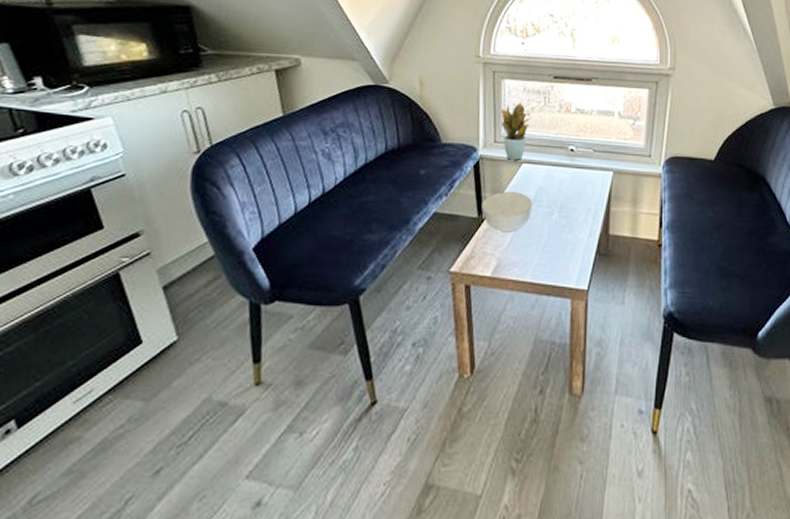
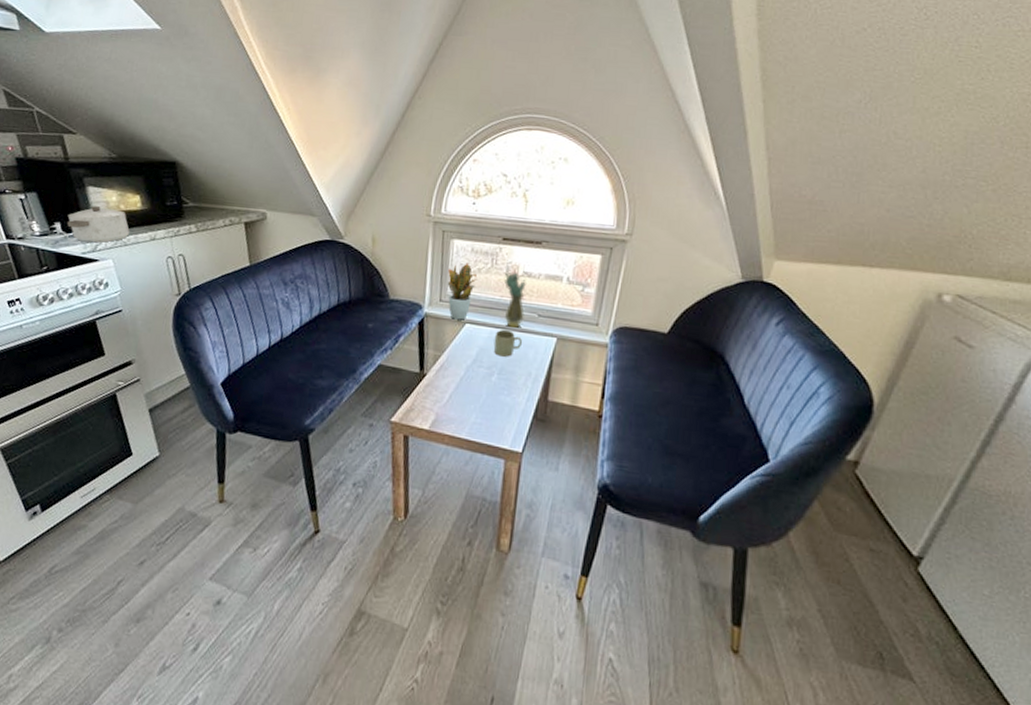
cooking pot: none [50,56,135,99] -> present [66,205,130,243]
bowl: present [481,192,532,232] -> none [423,349,473,390]
mug: none [552,166,581,194] -> present [493,329,523,357]
vase: none [558,107,580,164] -> present [504,269,526,328]

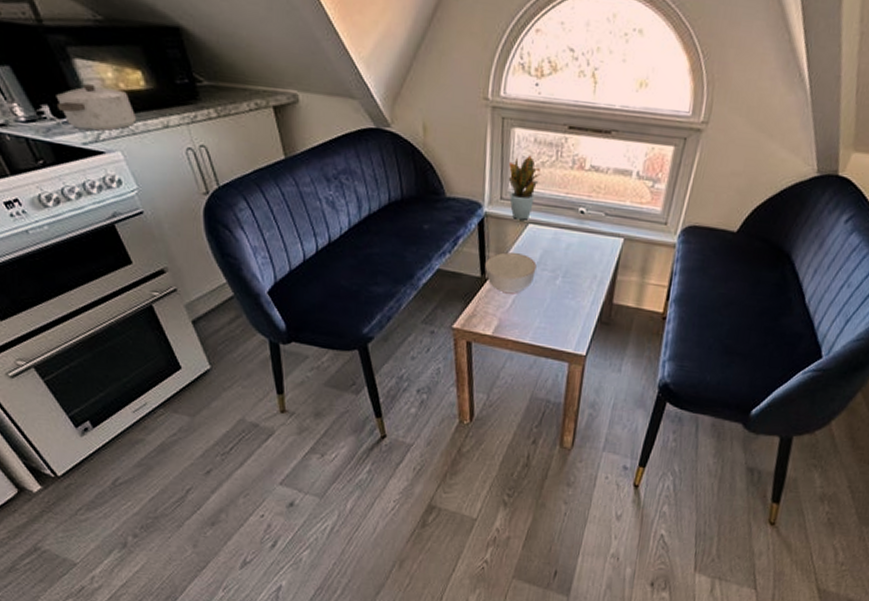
bowl: none [423,349,473,390] -> present [485,252,537,294]
mug: present [493,329,523,357] -> none [558,229,589,259]
vase: present [504,269,526,328] -> none [570,163,593,228]

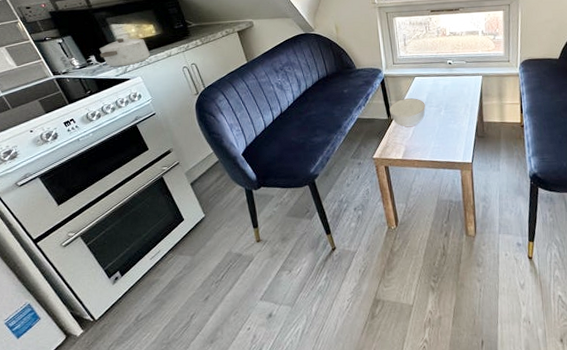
potted plant: present [508,155,541,220] -> none [395,33,418,76]

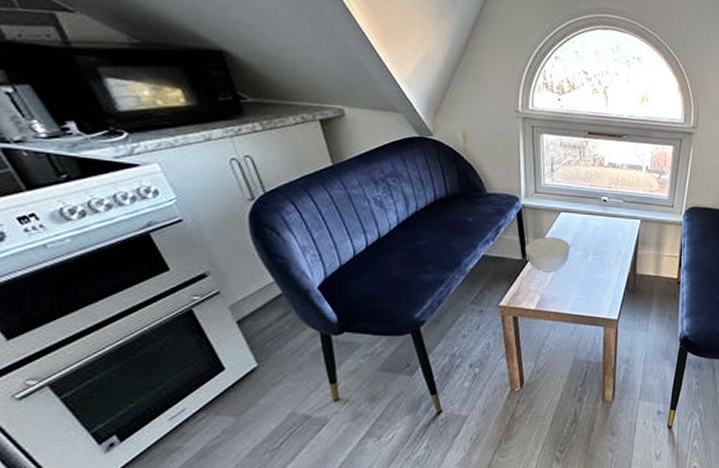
cooking pot: present [99,37,151,67] -> none [84,100,176,145]

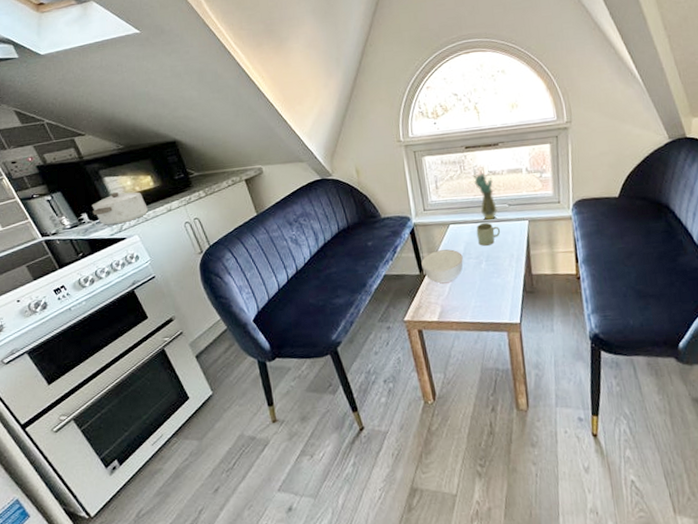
cooking pot: none [84,100,176,145] -> present [92,191,149,226]
mug: none [587,215,612,239] -> present [476,222,501,246]
vase: none [593,161,612,213] -> present [473,172,497,220]

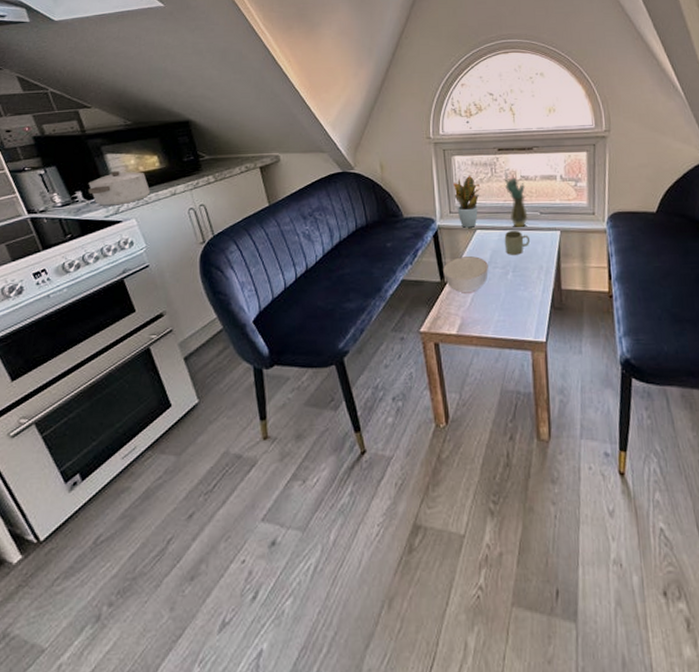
potted plant: none [425,173,452,224] -> present [454,175,481,228]

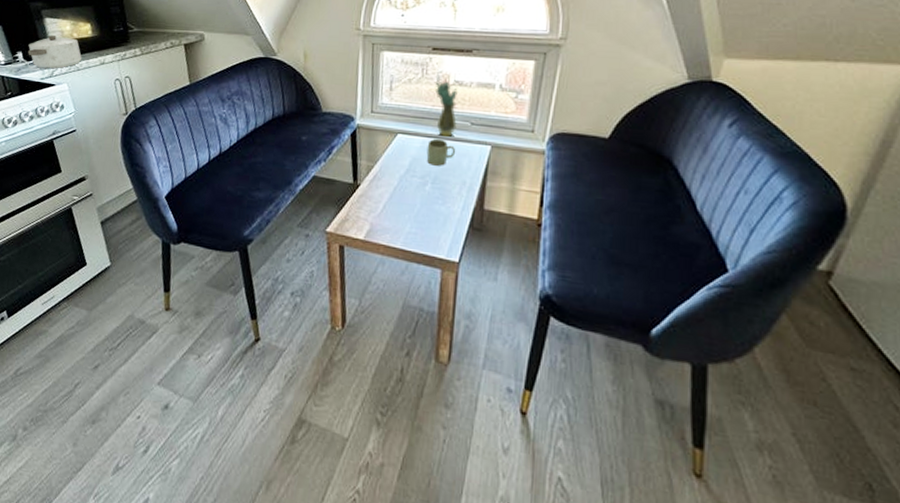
bowl: present [443,256,489,293] -> none [357,160,406,200]
potted plant: present [454,175,481,228] -> none [378,74,409,131]

